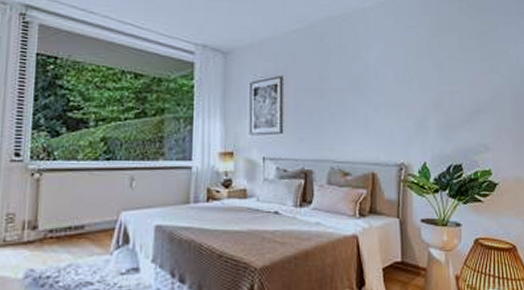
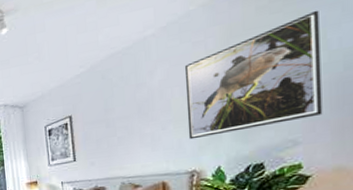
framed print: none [398,25,506,129] -> present [184,10,323,140]

